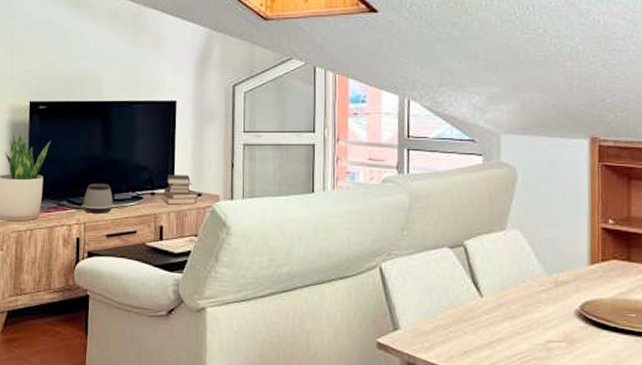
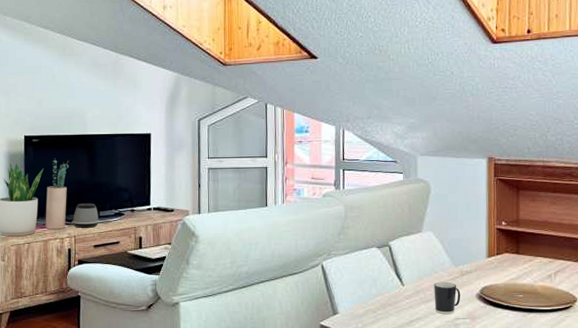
vase: none [51,129,81,216] -> present [45,158,69,231]
books: present [161,175,198,205] -> none [139,194,171,219]
mug: none [520,293,555,335] -> present [434,281,461,314]

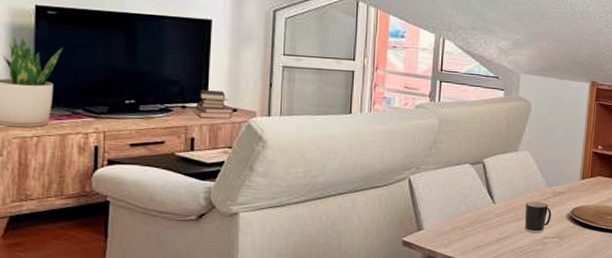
vase: present [45,158,69,231] -> none [63,37,100,124]
speaker: present [72,203,99,228] -> none [101,94,138,124]
books: none [139,194,171,219] -> present [193,90,234,119]

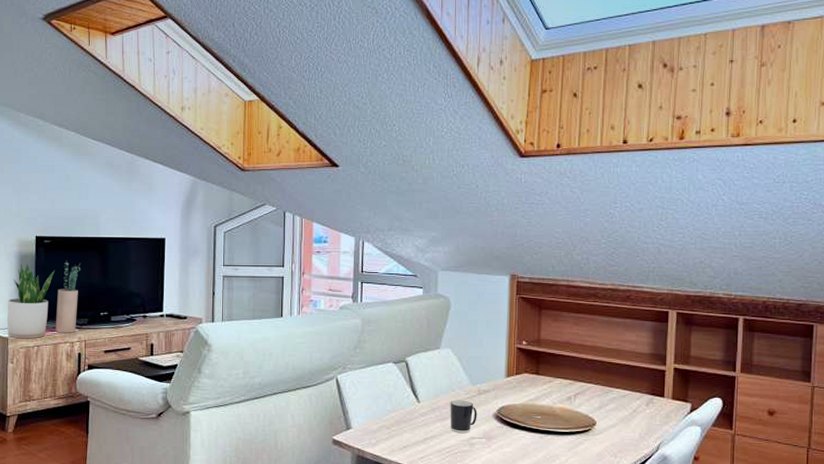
vase: none [63,37,100,124] -> present [55,260,81,334]
books: present [193,90,234,119] -> none [152,301,184,326]

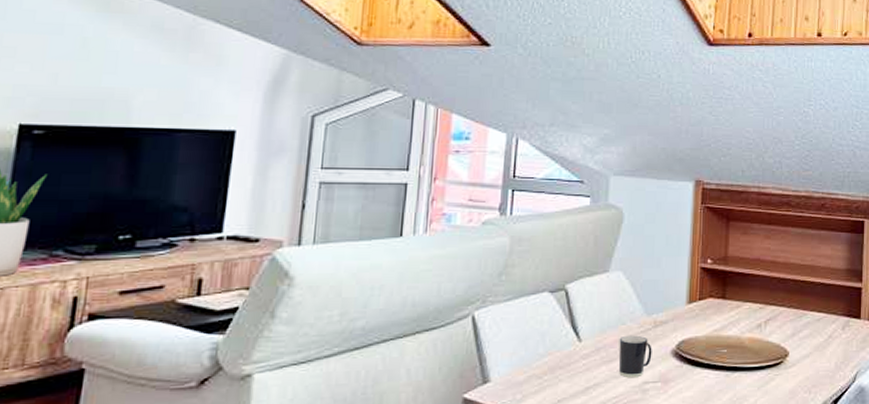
vase: present [55,260,81,334] -> none [36,160,94,269]

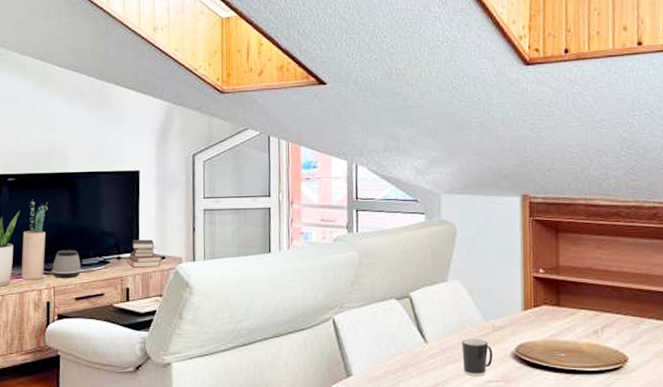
vase: none [36,160,94,269] -> present [21,199,49,281]
speaker: none [85,228,135,265] -> present [51,250,81,278]
books: none [203,217,255,253] -> present [127,239,162,268]

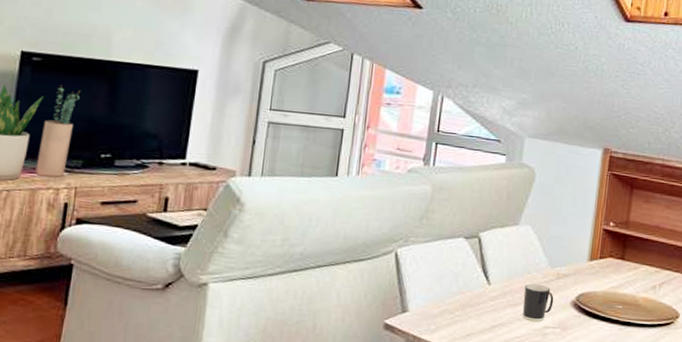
speaker: present [51,250,81,278] -> none [74,147,114,180]
books: present [127,239,162,268] -> none [169,145,213,178]

